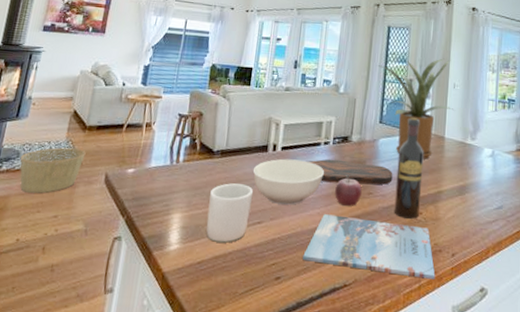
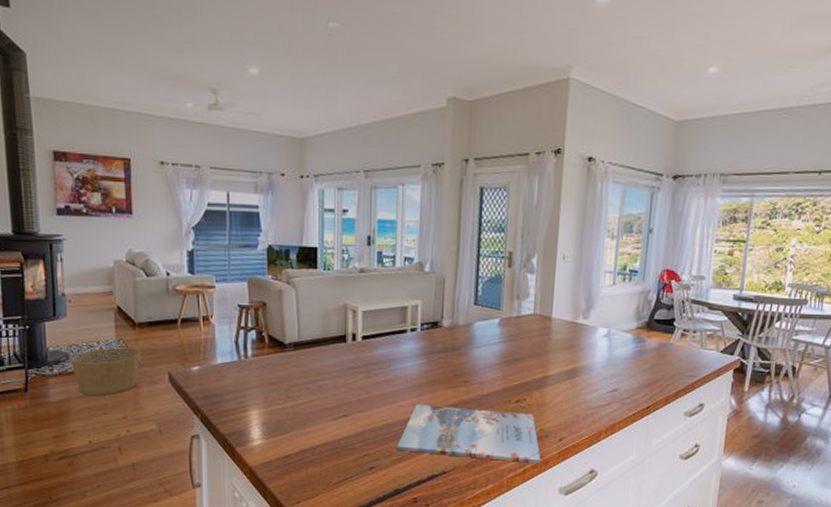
mug: present [206,183,254,243] -> none [287,377,336,437]
bowl: present [253,158,324,205] -> none [332,349,413,397]
cutting board: present [306,159,393,185] -> none [391,347,492,373]
fruit: present [335,175,362,206] -> none [427,363,457,395]
house plant: present [378,58,454,159] -> none [470,224,563,343]
wine bottle: present [394,117,424,219] -> none [494,296,528,406]

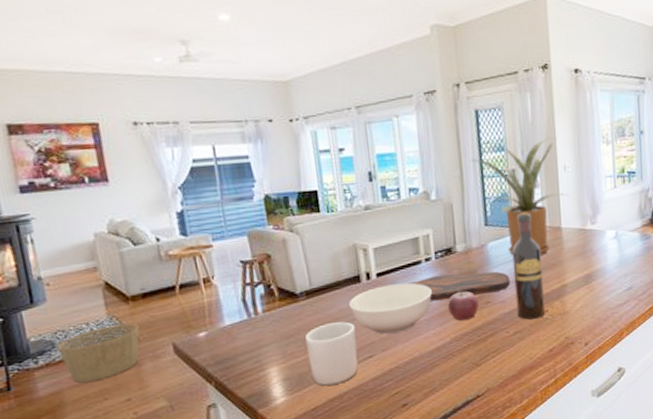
mug: none [287,377,336,437] -> present [304,321,359,386]
bowl: none [332,349,413,397] -> present [348,283,432,334]
cutting board: none [391,347,492,373] -> present [408,271,510,301]
magazine: present [397,404,541,464] -> none [427,324,571,383]
fruit: none [427,363,457,395] -> present [448,289,479,321]
house plant: none [470,224,563,343] -> present [472,138,568,255]
wine bottle: none [494,296,528,406] -> present [512,212,545,320]

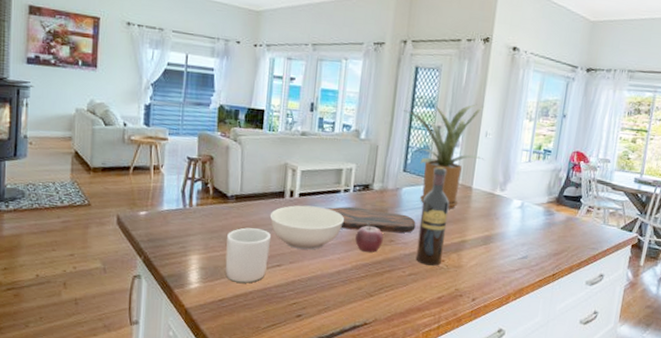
basket: present [57,323,140,383] -> none [26,188,94,233]

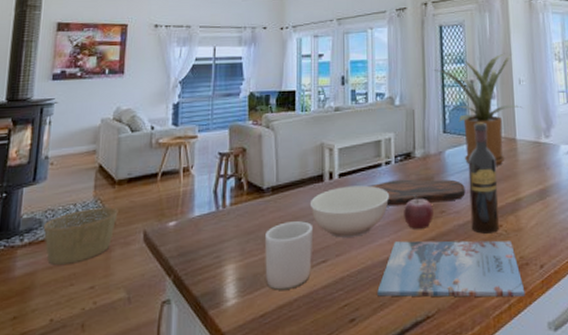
basket: none [26,188,94,233] -> present [43,207,118,265]
magazine: none [323,259,455,321] -> present [377,240,526,297]

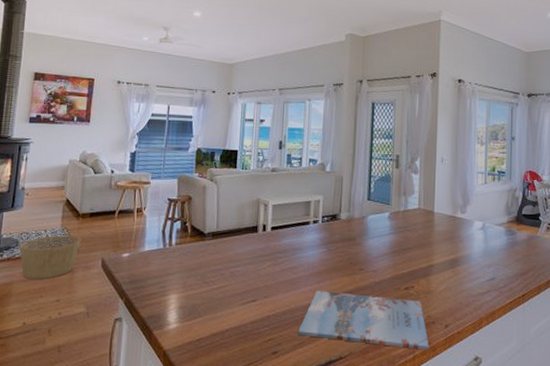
mug: present [264,221,314,290] -> none [202,264,246,321]
bowl: present [309,185,389,238] -> none [244,238,314,283]
cutting board: present [367,179,466,207] -> none [296,237,383,261]
fruit: present [404,195,433,229] -> none [326,252,353,282]
house plant: present [434,53,523,166] -> none [364,133,443,234]
wine bottle: present [468,121,500,234] -> none [386,193,414,293]

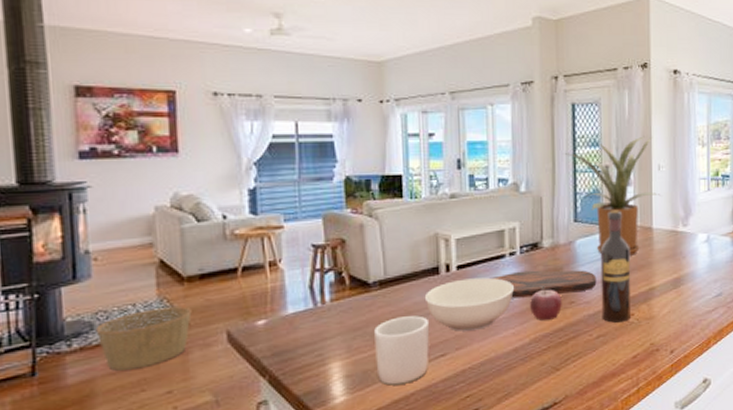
mug: none [202,264,246,321] -> present [373,315,430,386]
bowl: none [244,238,314,283] -> present [424,277,514,331]
cutting board: none [296,237,383,261] -> present [489,270,597,299]
magazine: present [298,291,429,350] -> none [502,328,654,387]
fruit: none [326,252,353,282] -> present [530,286,562,321]
house plant: none [364,133,443,234] -> present [565,136,661,256]
wine bottle: none [386,193,414,293] -> present [600,209,632,323]

